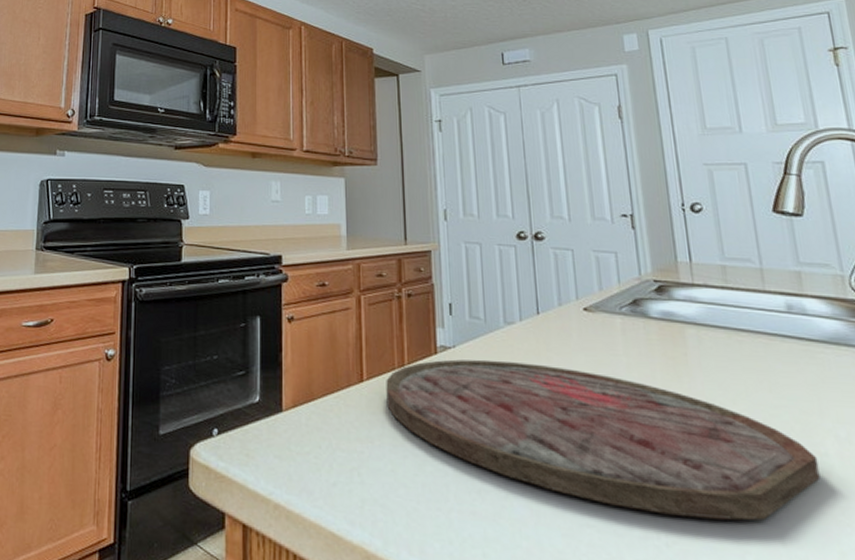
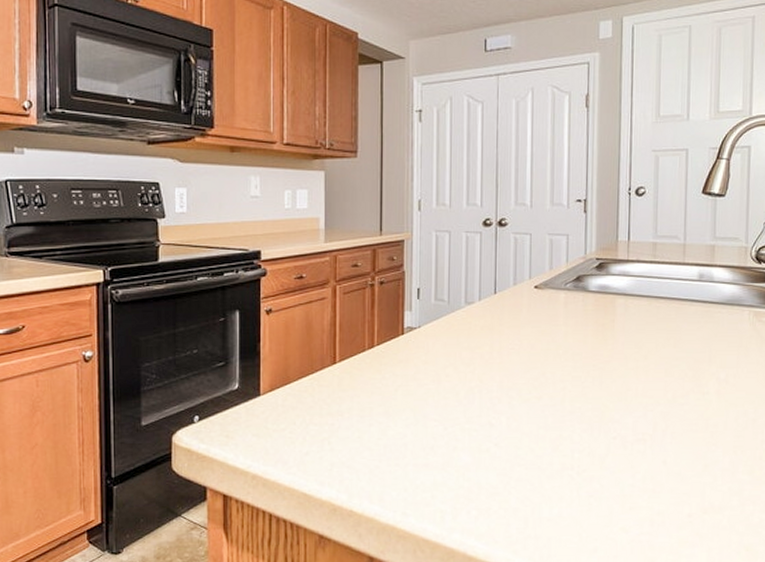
cutting board: present [386,359,821,521] -> none [356,336,701,451]

